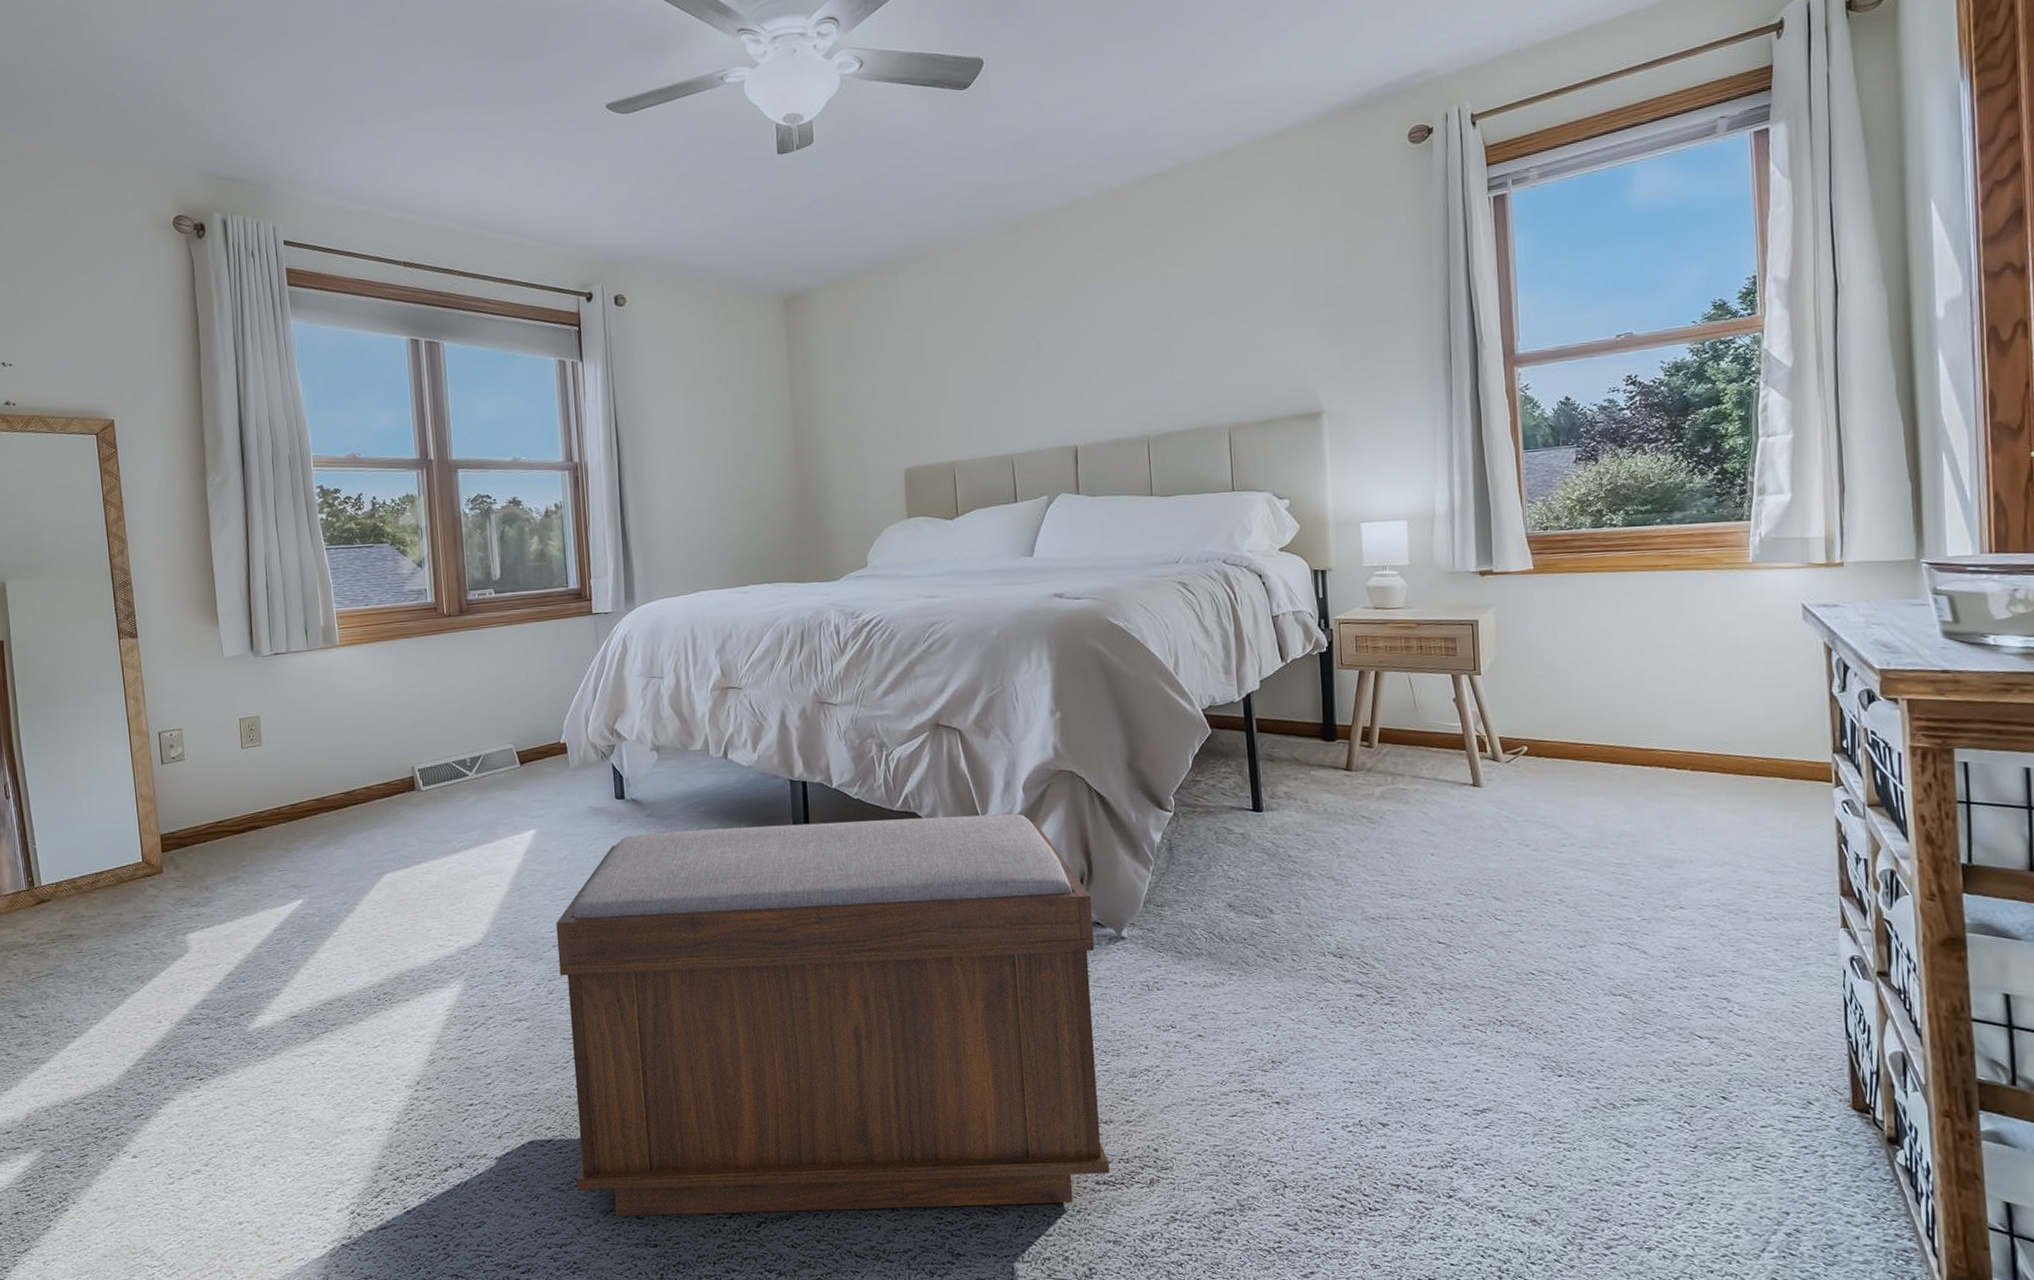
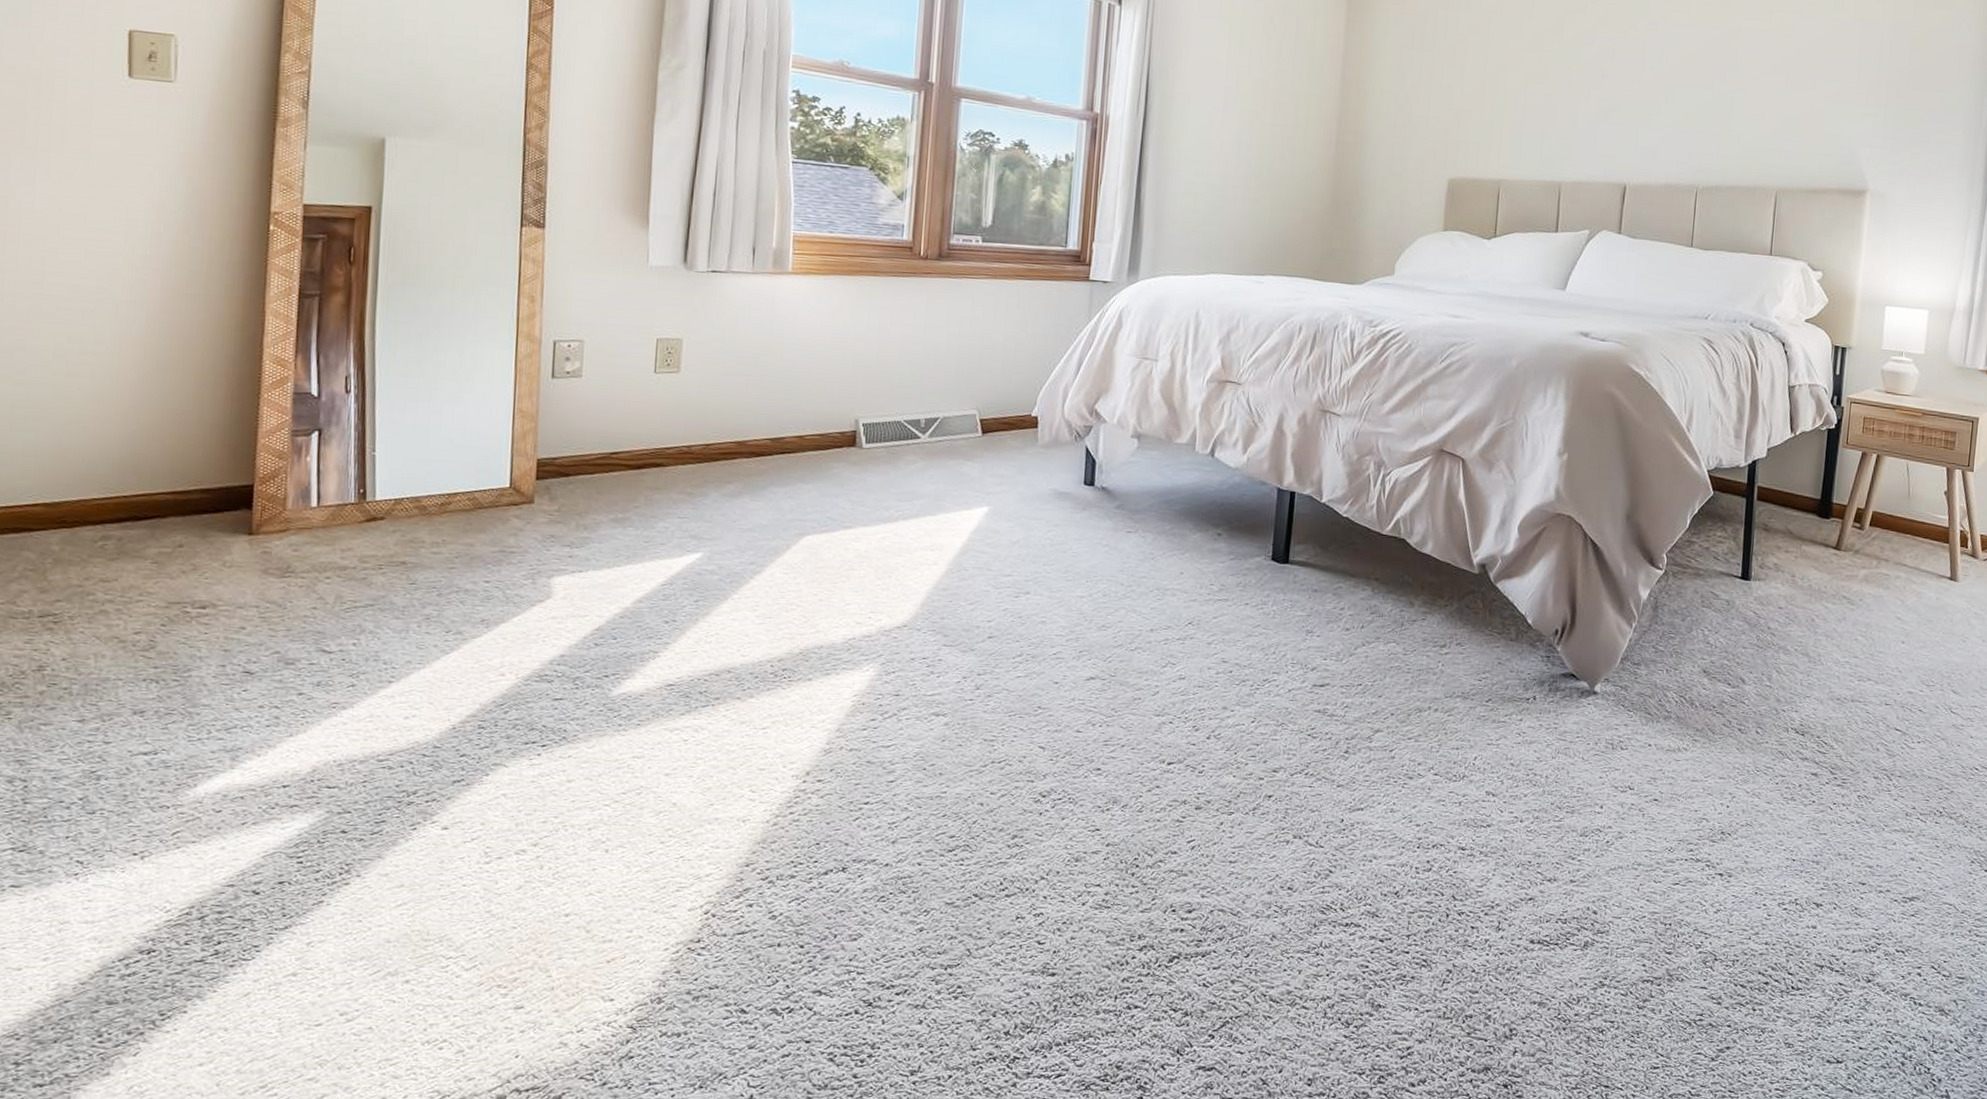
bench: present [556,813,1110,1217] -> none [973,526,1570,960]

